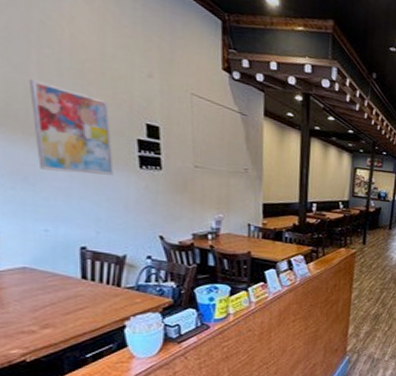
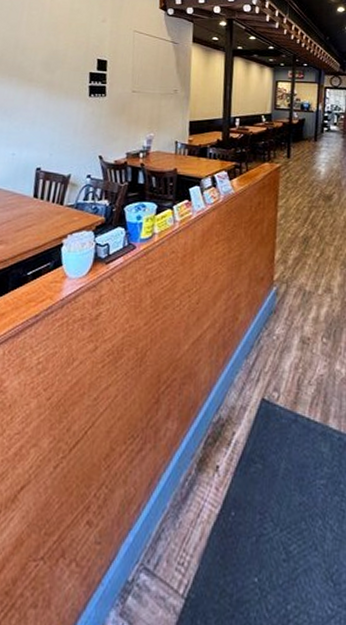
wall art: present [28,79,114,175] -> none [16,35,72,104]

